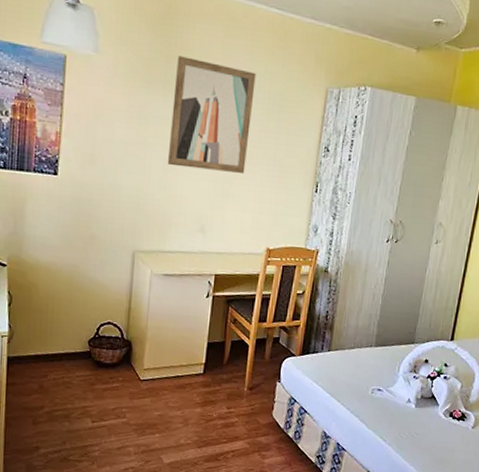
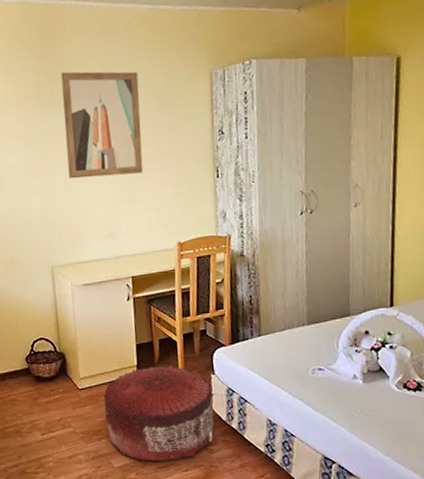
pouf: none [163,366,275,462] -> present [103,365,216,462]

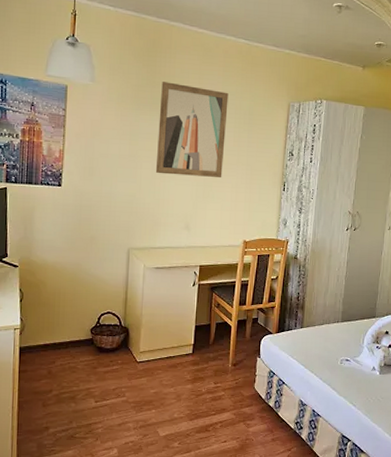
pouf: present [103,365,216,462] -> none [158,346,256,433]

